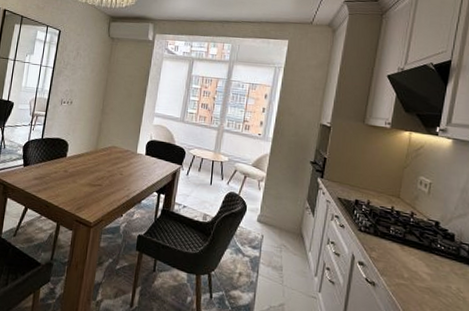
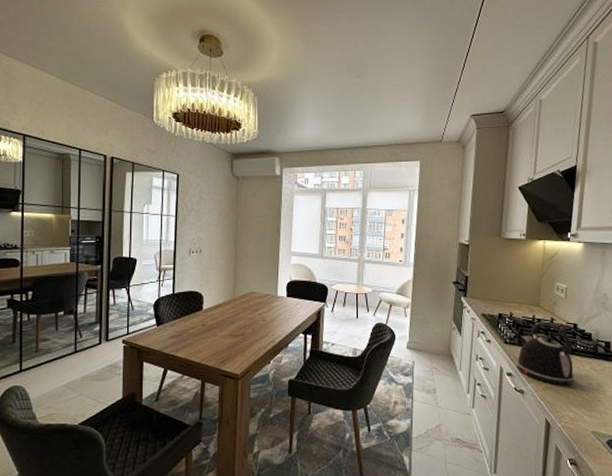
kettle: none [370,213,432,285] -> present [516,321,574,386]

